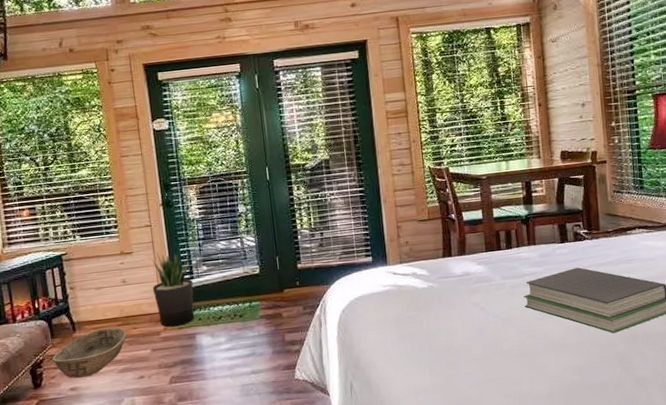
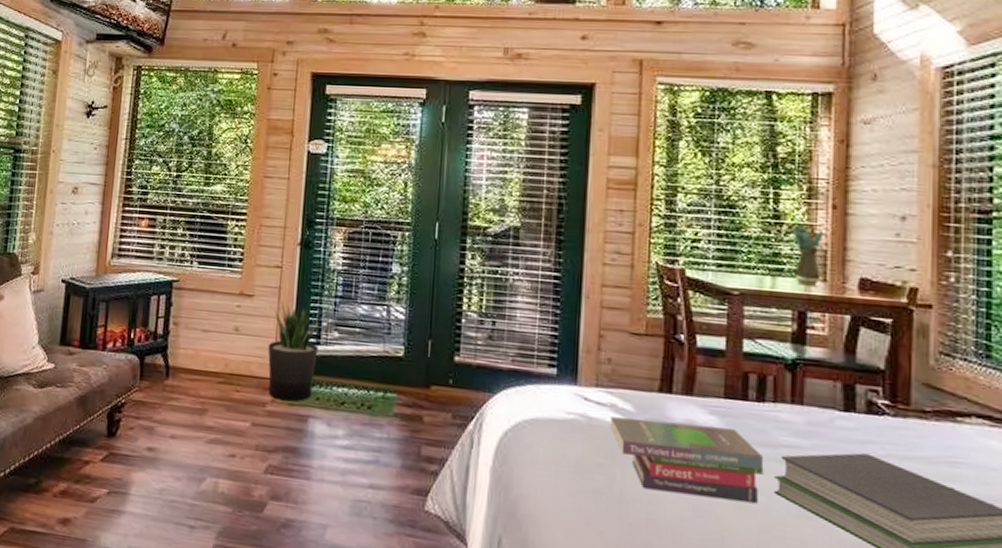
basket: present [52,327,127,378] -> none [135,381,227,438]
books: none [413,271,517,326] -> present [609,417,764,504]
vase: none [513,120,537,165] -> present [791,221,824,288]

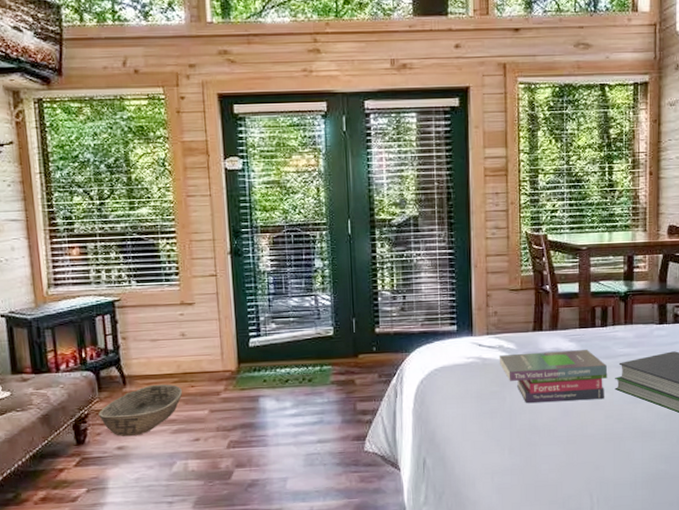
basket: none [135,381,227,438] -> present [98,384,183,437]
planter: present [268,302,319,402] -> none [214,305,260,388]
vase: present [791,221,824,288] -> none [621,188,644,237]

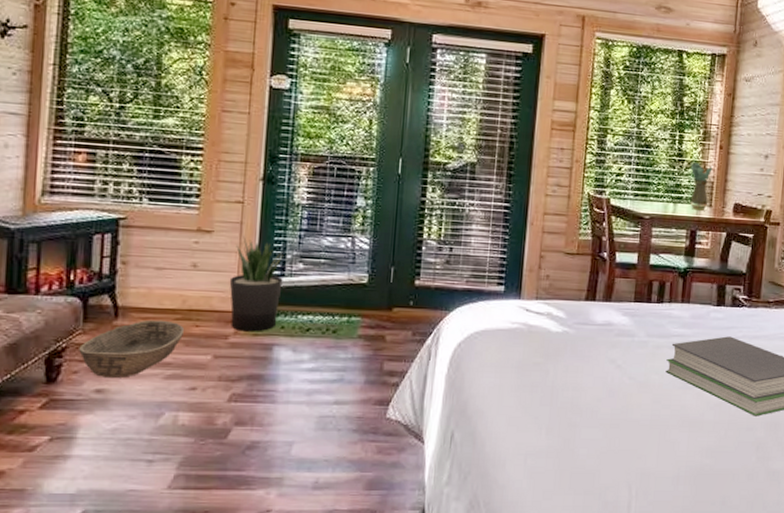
planter: none [214,305,260,388] -> present [229,237,283,332]
books: present [499,350,608,404] -> none [545,323,660,382]
vase: none [621,188,644,237] -> present [689,159,713,212]

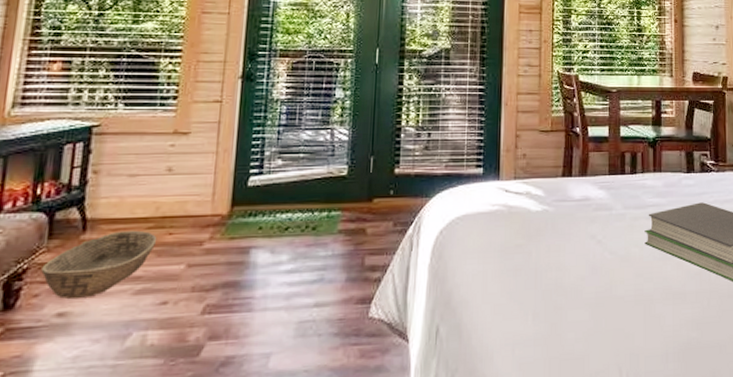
planter: present [229,237,283,332] -> none [205,136,262,236]
vase: present [689,159,713,212] -> none [649,33,670,82]

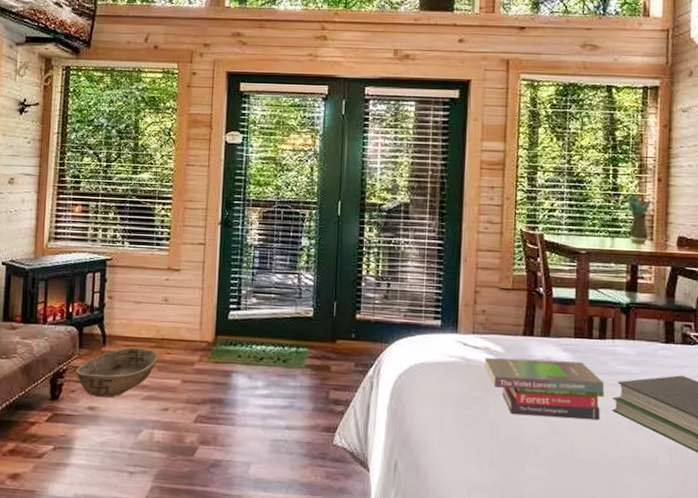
books: none [526,199,637,260] -> present [484,358,605,421]
vase: none [649,33,670,82] -> present [626,192,652,246]

